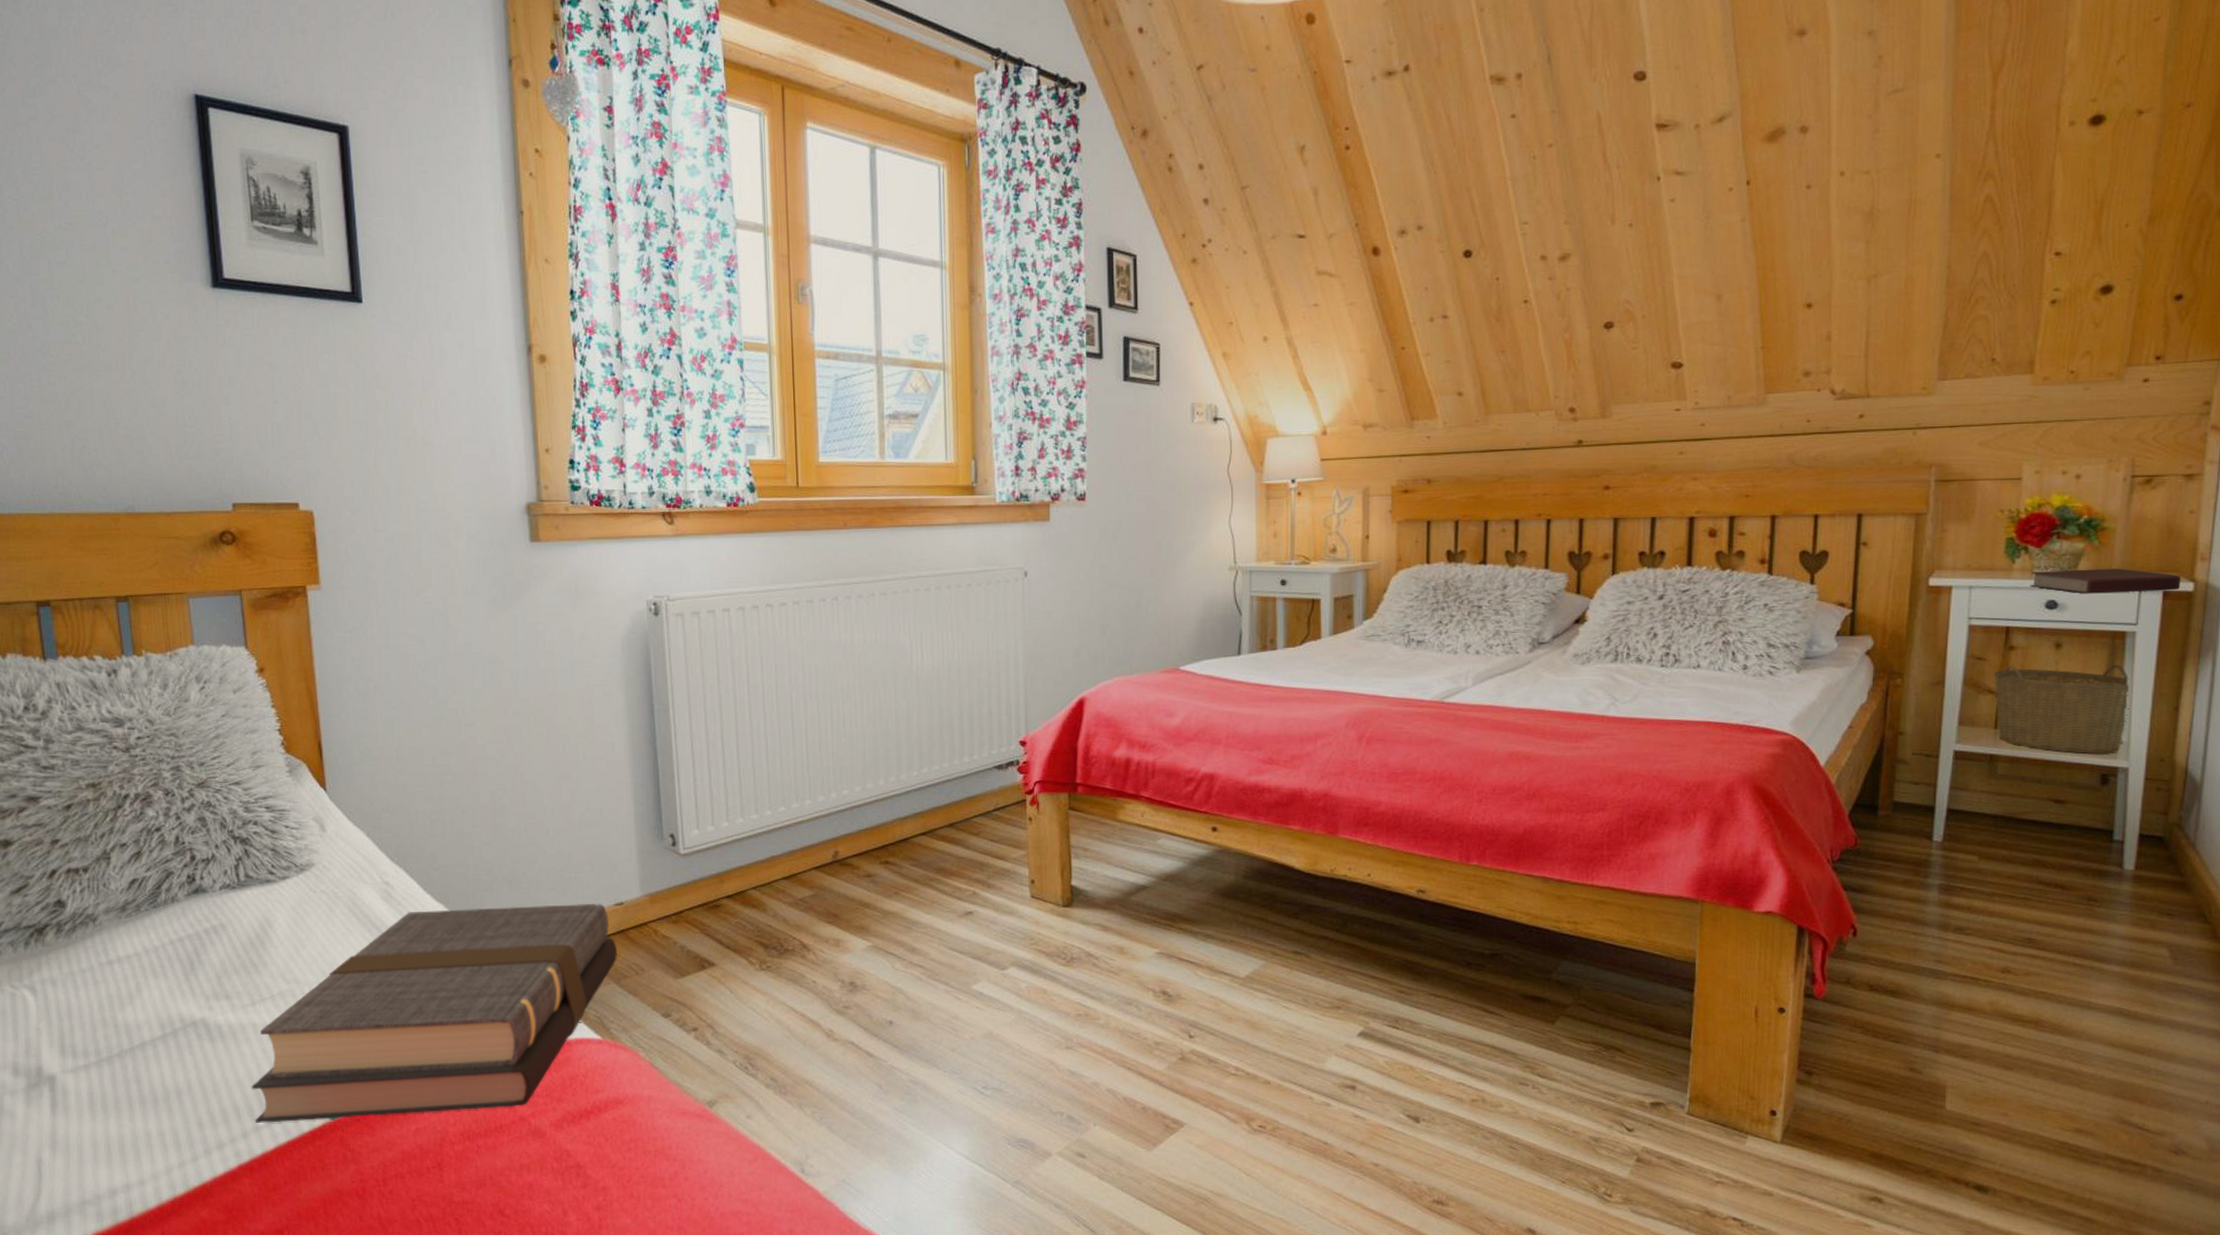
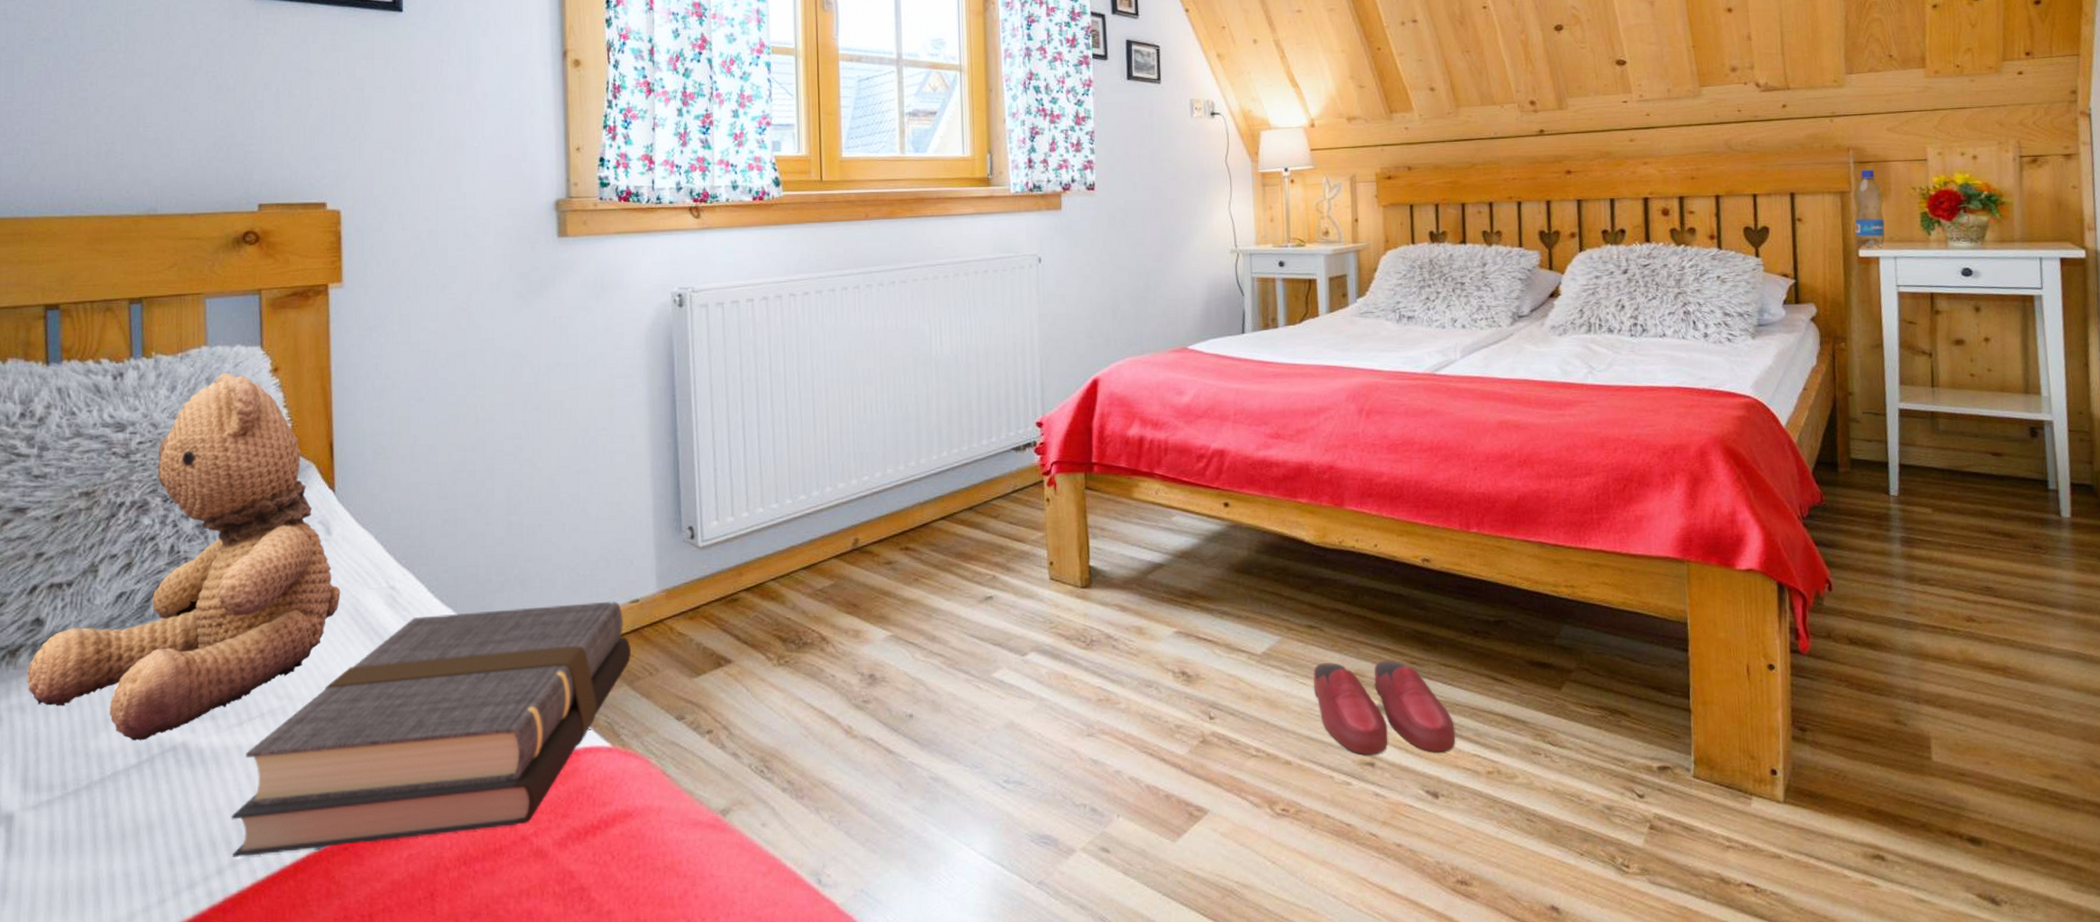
teddy bear: none [54,672,338,1015] -> present [27,373,341,741]
slippers: none [1297,988,1441,1079] -> present [1313,661,1456,755]
bottle: none [1927,489,1966,576] -> present [1854,169,1885,248]
basket: present [1994,664,2130,754] -> none [1925,325,2046,409]
book: present [2030,568,2181,594] -> none [1945,238,2074,262]

